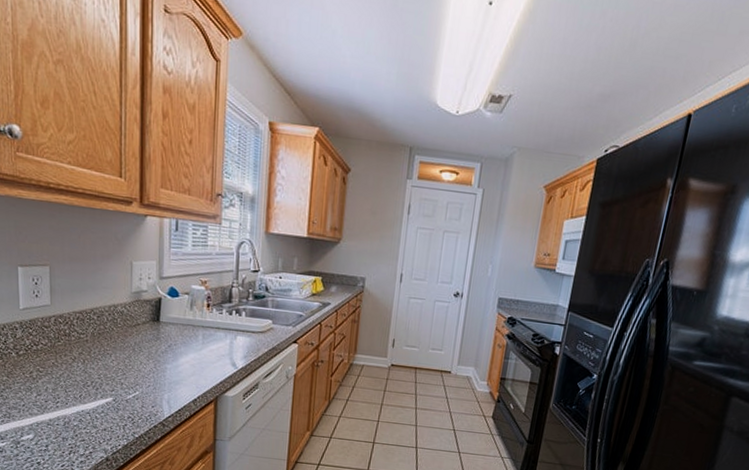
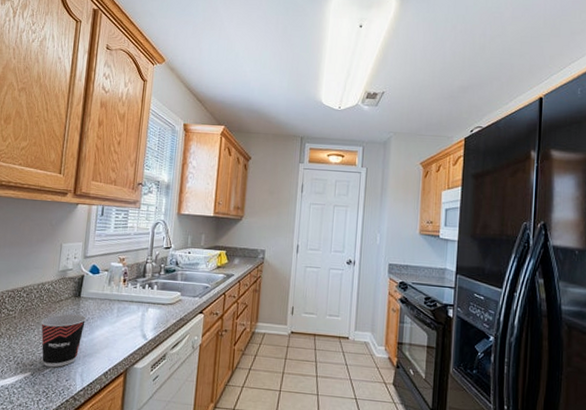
cup: none [118,339,169,394] -> present [41,313,87,368]

